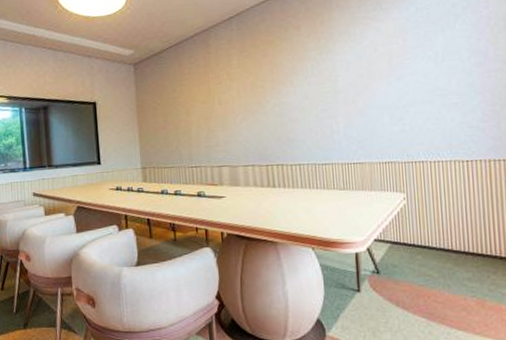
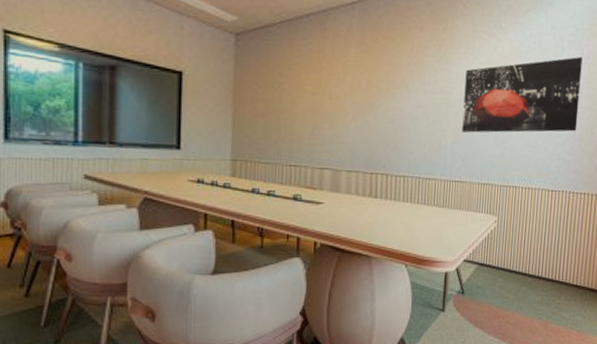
wall art: none [349,20,488,116] -> present [462,57,583,133]

